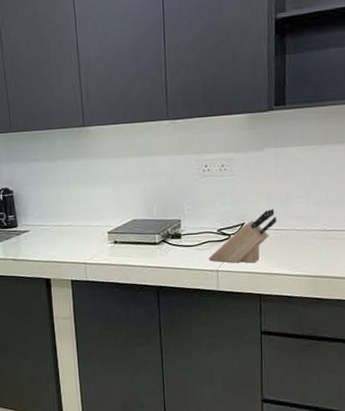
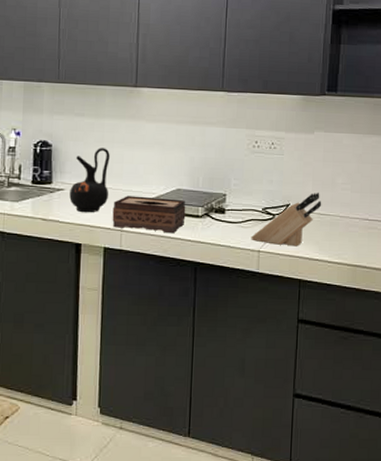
ceramic jug: none [34,188,71,251] -> present [69,148,110,213]
tissue box: none [75,229,144,262] -> present [112,196,186,234]

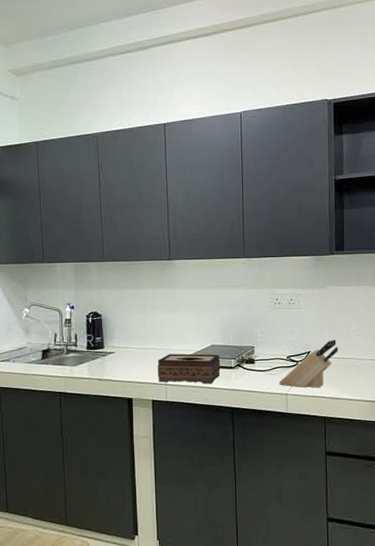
ceramic jug: present [69,148,110,213] -> none [119,314,154,372]

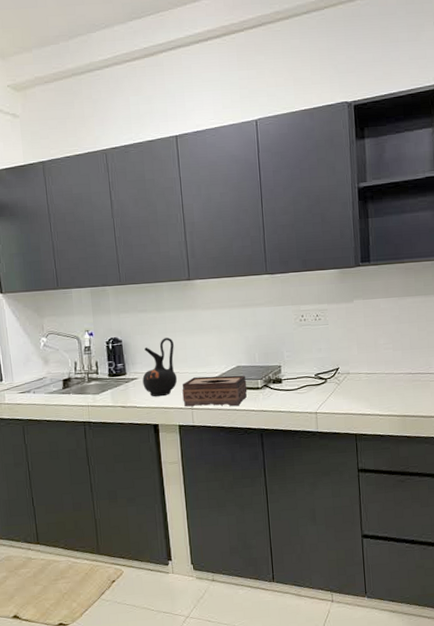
ceramic jug: none [119,314,154,372] -> present [142,337,178,397]
knife block: present [279,339,339,388] -> none [307,354,368,405]

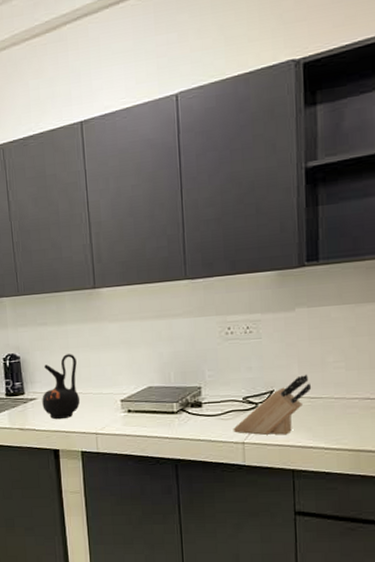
tissue box: present [182,375,247,407] -> none [85,397,160,433]
knife block: none [307,354,368,405] -> present [233,374,312,435]

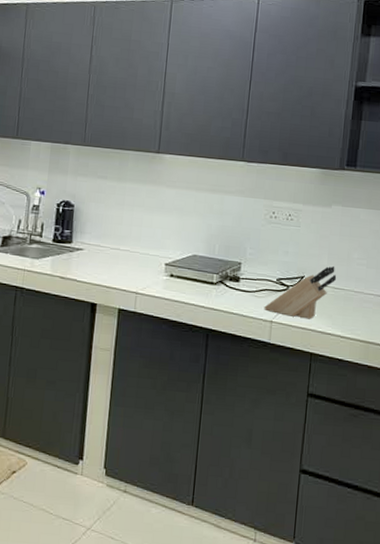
ceramic jug: present [42,354,81,420] -> none [88,210,130,274]

